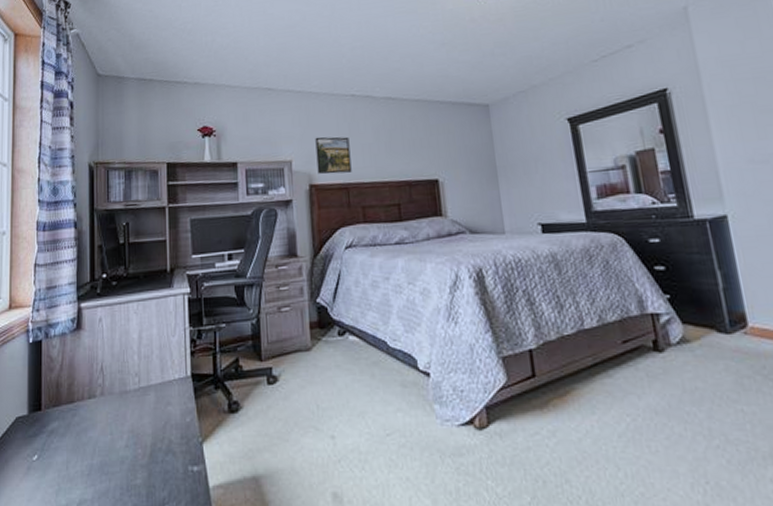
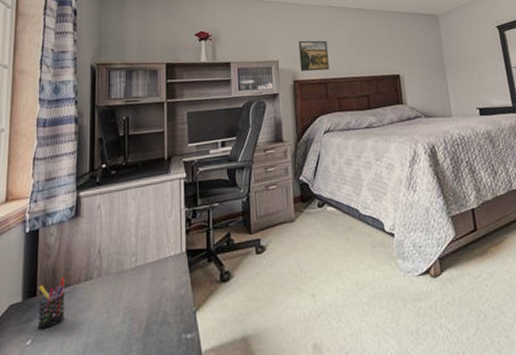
pen holder: none [43,394,69,446] -> present [37,278,66,330]

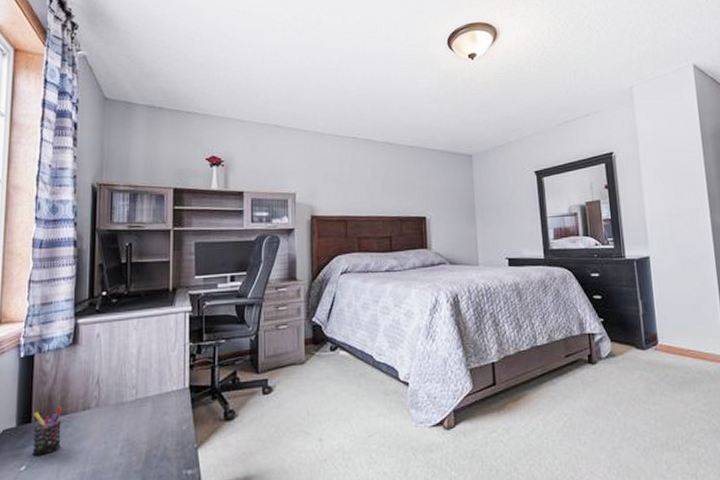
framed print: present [298,40,329,72] -> none [318,173,350,207]

